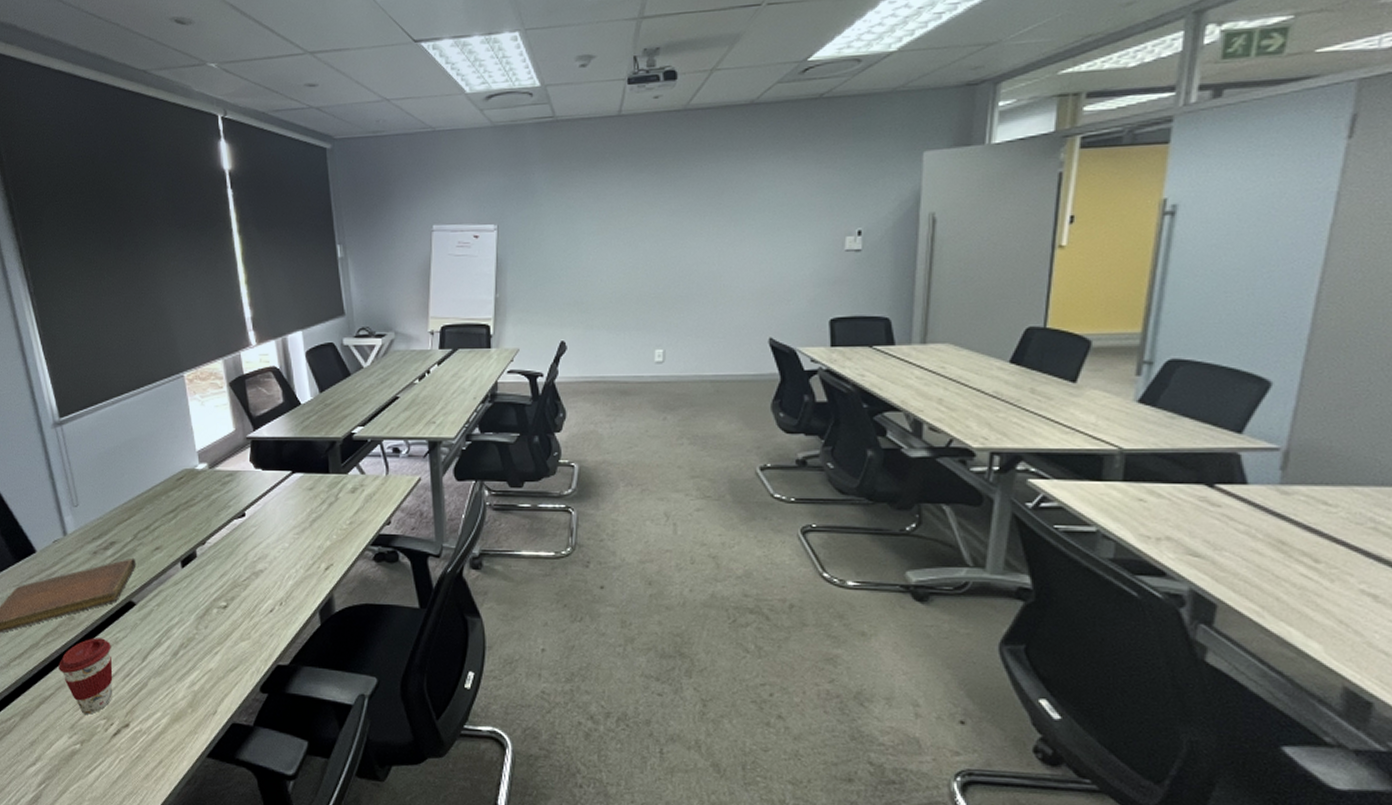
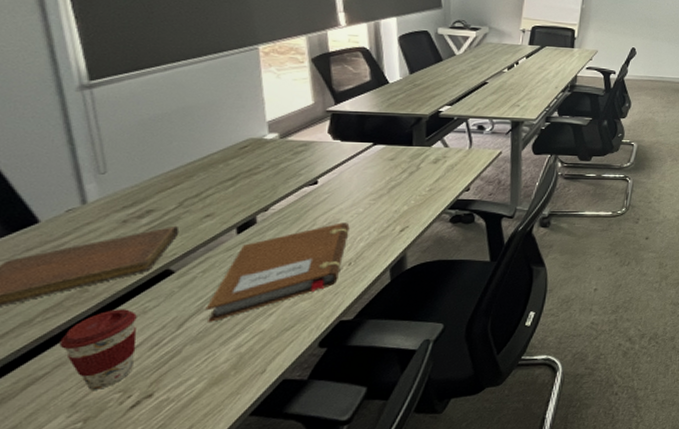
notebook: none [163,558,278,657] -> present [205,222,350,322]

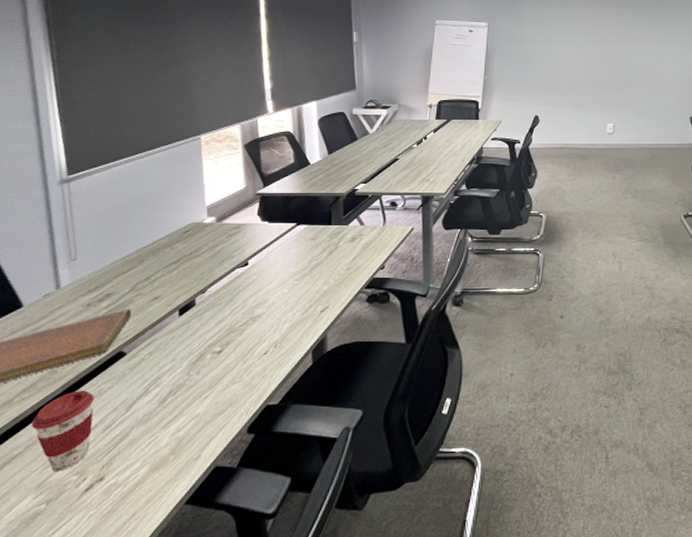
notebook: present [205,222,350,322] -> none [151,303,276,405]

